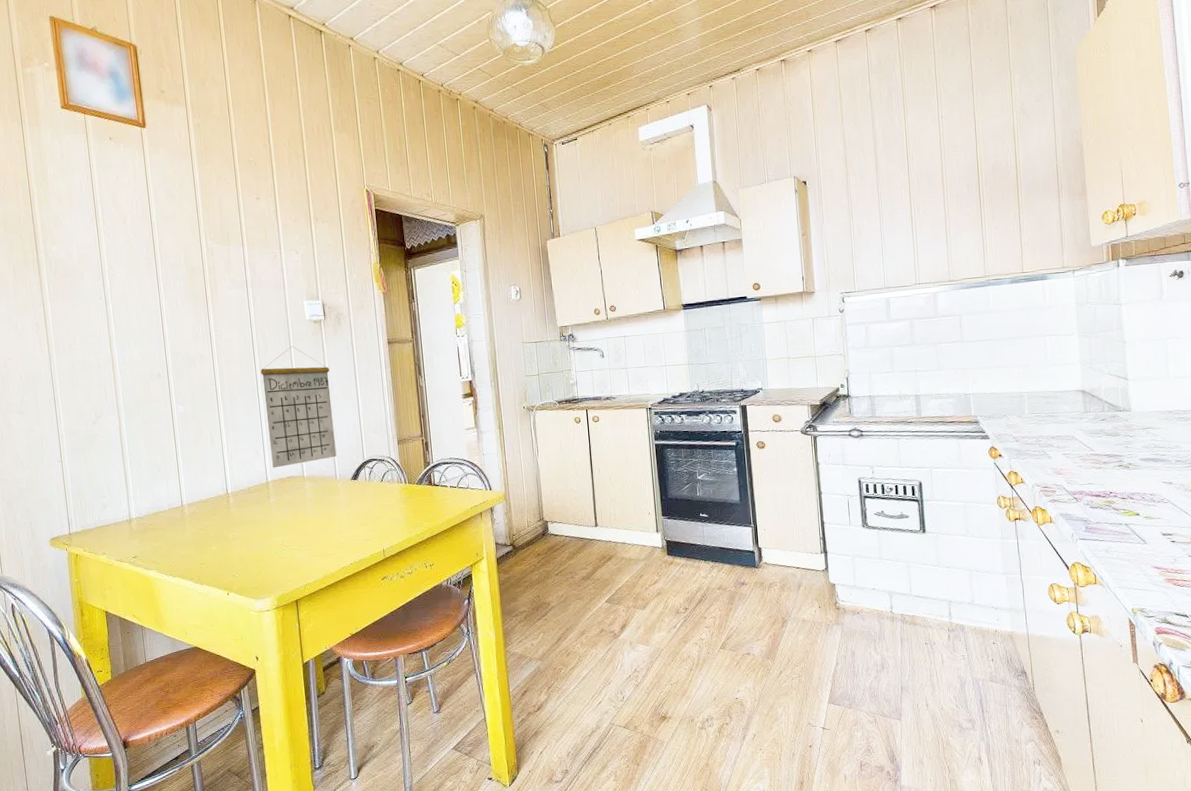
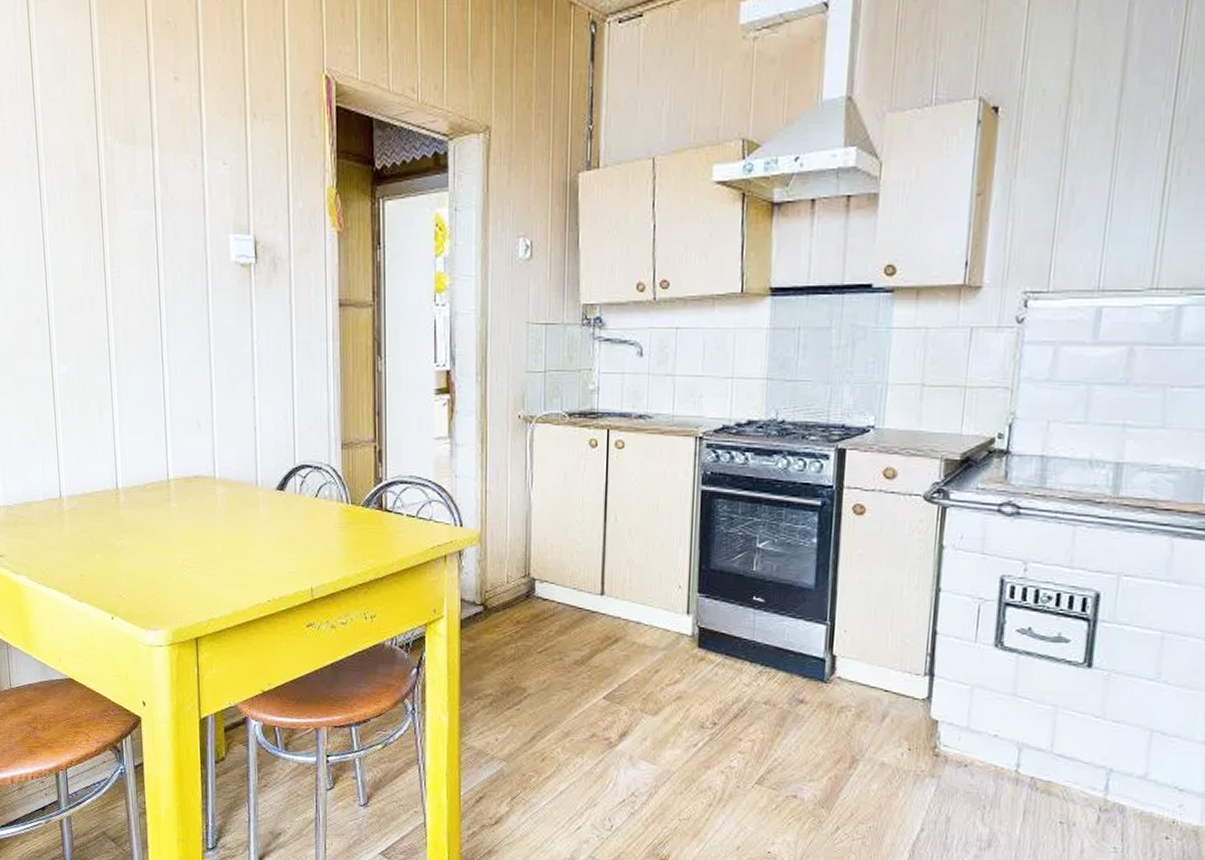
calendar: present [260,346,337,468] -> none [167,297,260,462]

